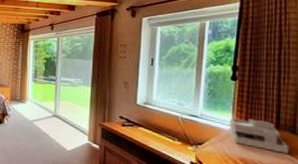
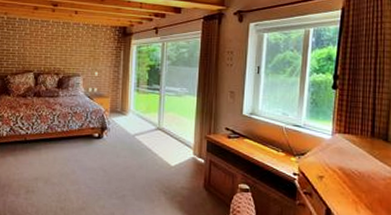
desk organizer: present [230,119,290,154] -> none [330,128,382,161]

